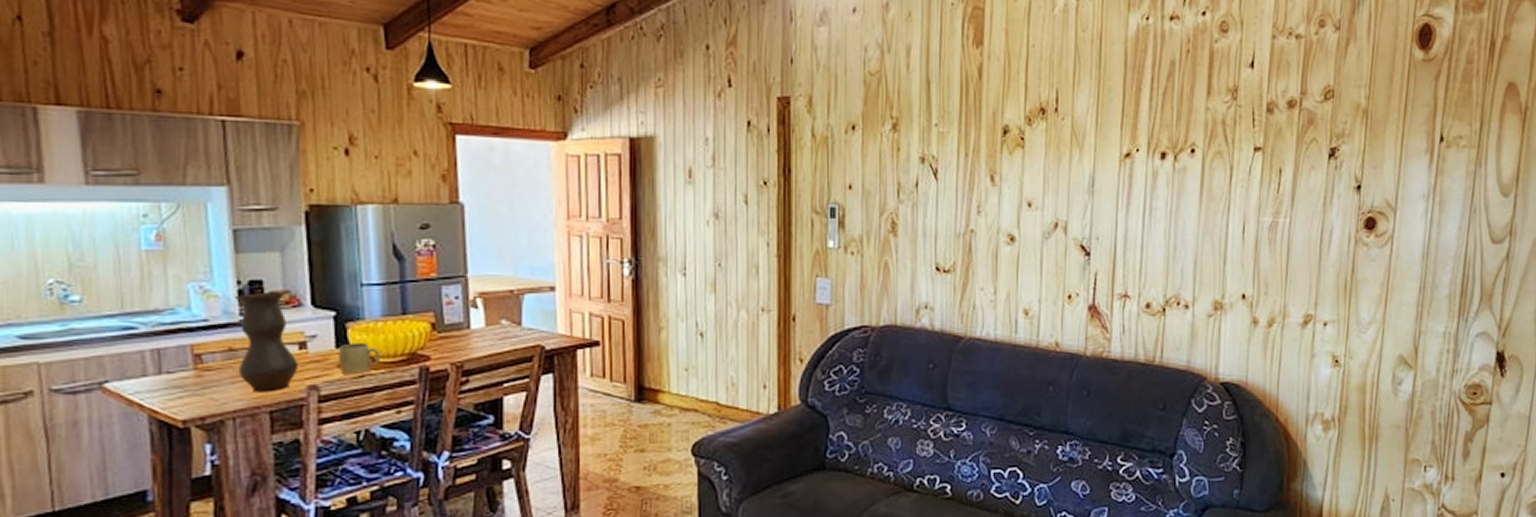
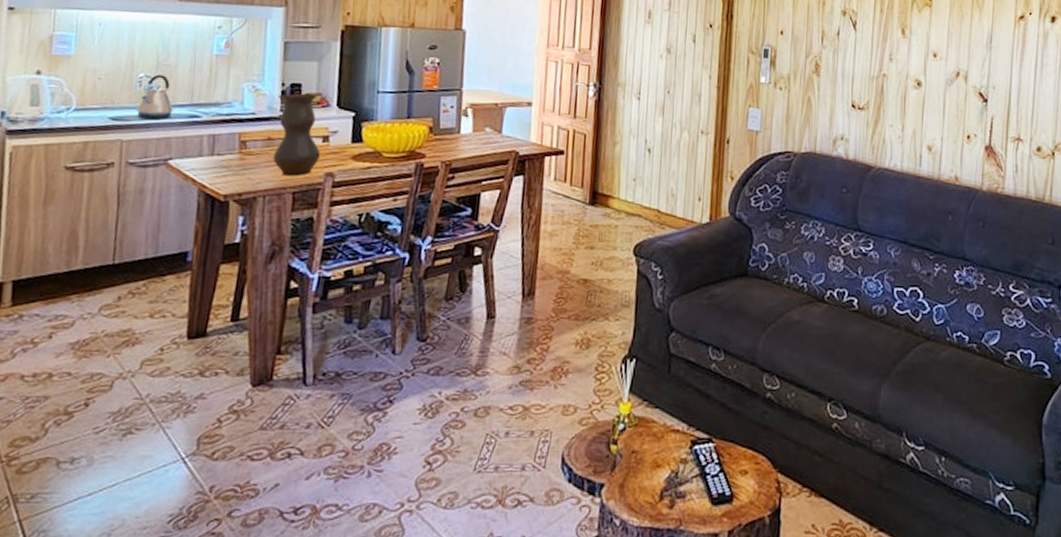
kettle: none [51,279,100,336] -> present [136,74,174,120]
mug: present [338,343,381,376] -> none [352,139,387,167]

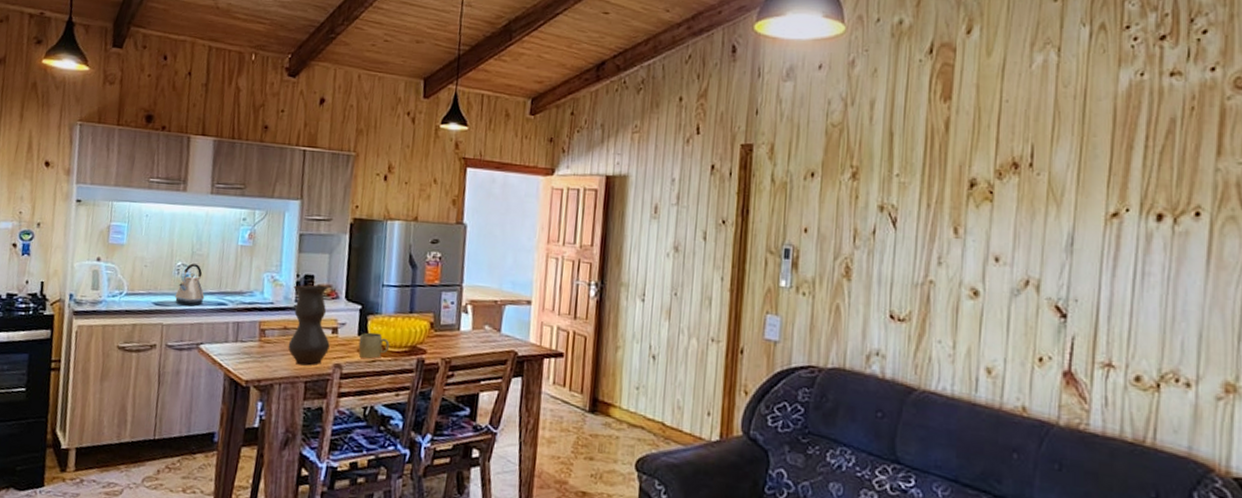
mug: none [352,139,387,167] -> present [358,332,390,360]

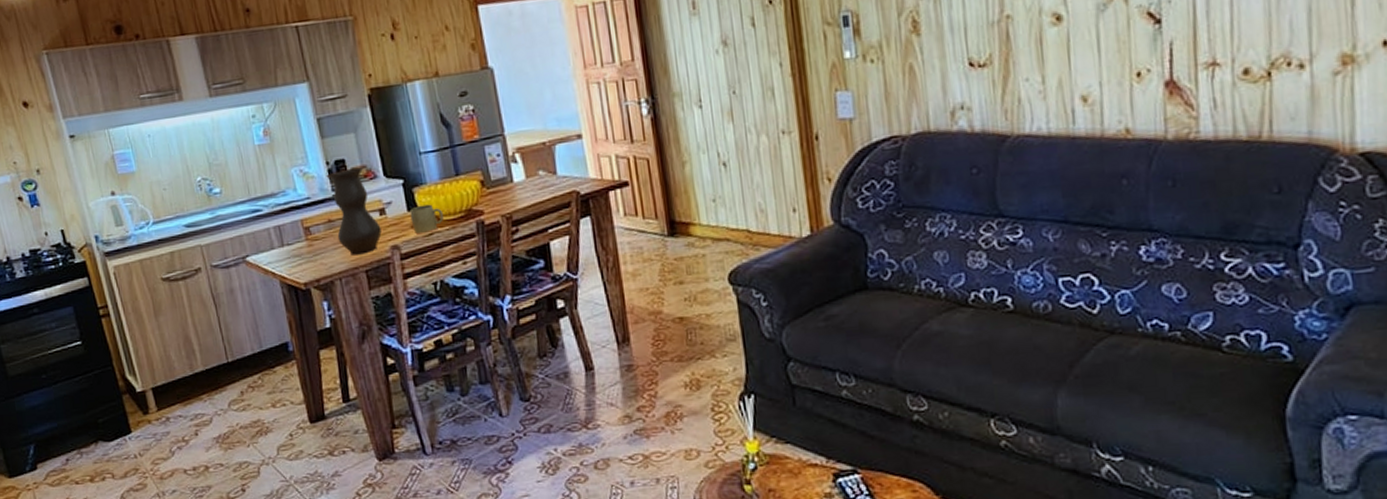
kettle: present [174,263,205,307] -> none [204,175,237,222]

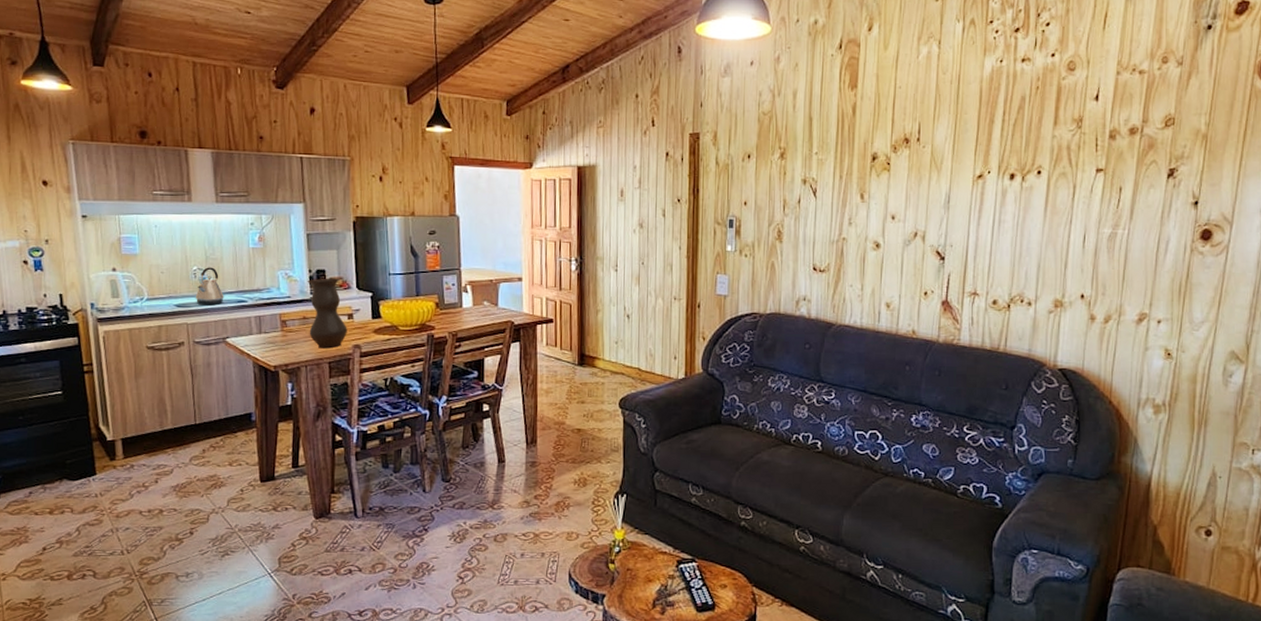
kettle: none [204,175,237,222] -> present [195,267,224,306]
mug: present [409,204,444,235] -> none [373,315,402,339]

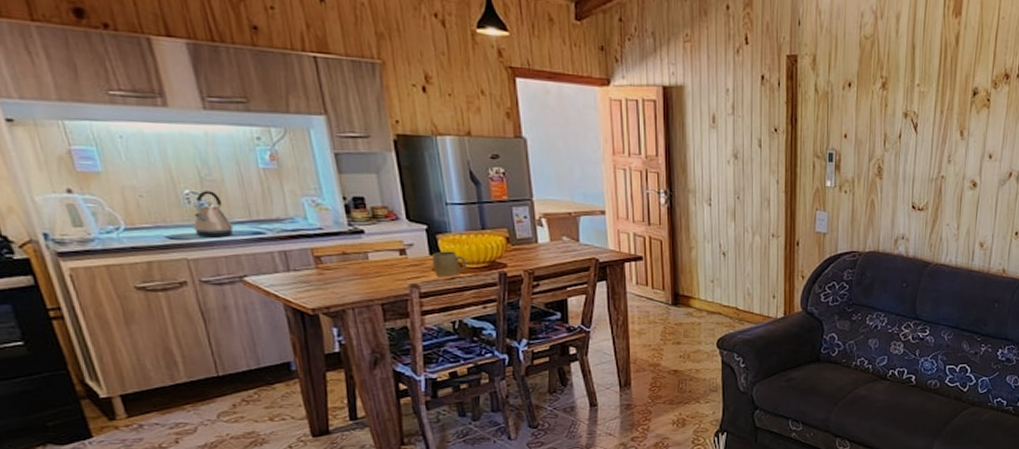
vase: present [307,278,347,349] -> none [342,207,401,289]
mug: none [373,315,402,339] -> present [432,251,467,278]

